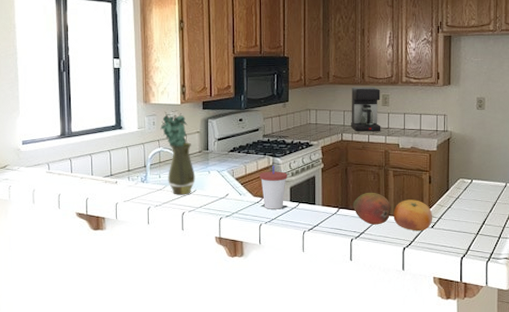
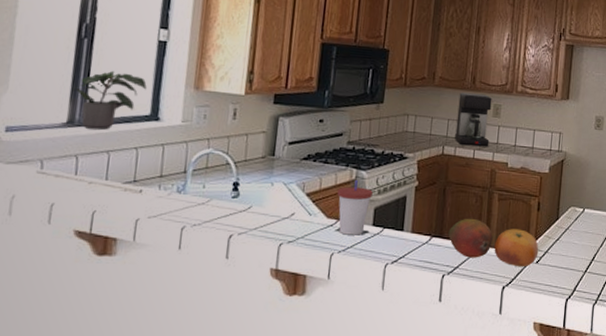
potted plant: none [61,94,110,139] -> present [73,70,147,131]
vase: present [160,111,195,195] -> none [213,102,254,212]

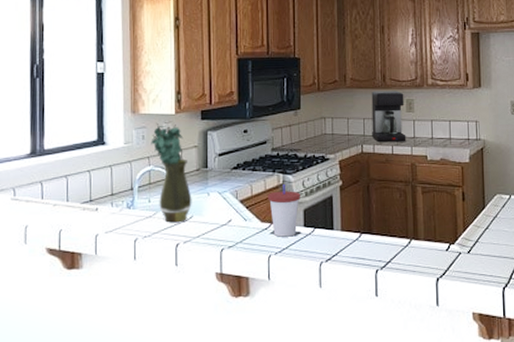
potted plant: present [73,70,147,131] -> none [32,103,91,158]
vase: none [213,102,254,212] -> present [151,122,192,223]
fruit: present [448,218,493,258] -> none [376,212,421,252]
fruit: present [494,229,539,267] -> none [423,220,469,258]

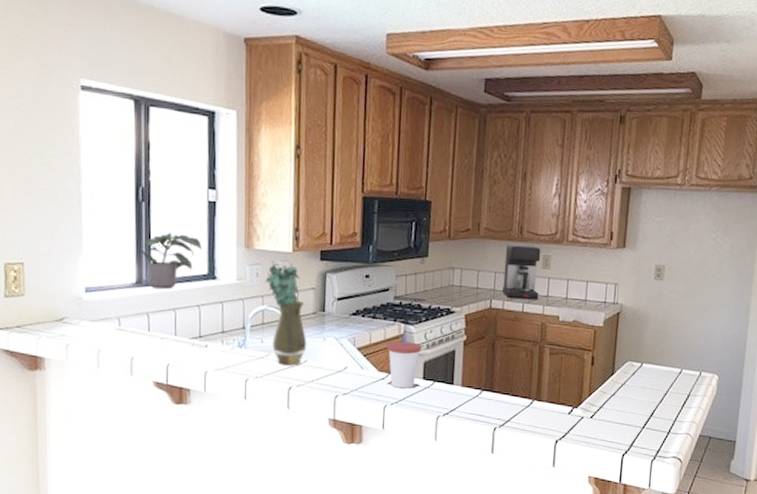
potted plant: none [32,103,91,158] -> present [138,232,202,290]

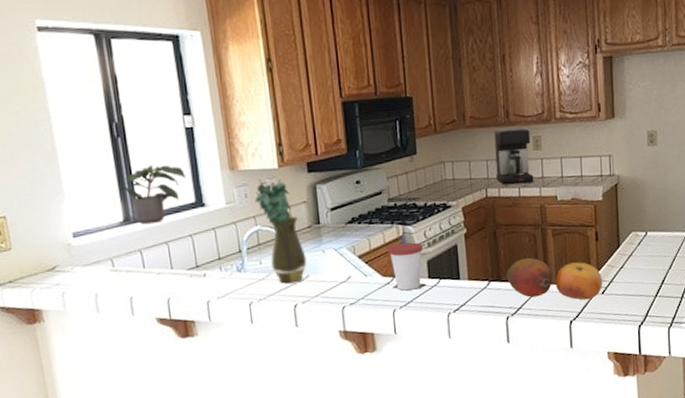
fruit: none [498,372,545,412] -> present [505,257,553,298]
fruit: none [546,383,593,422] -> present [555,262,603,300]

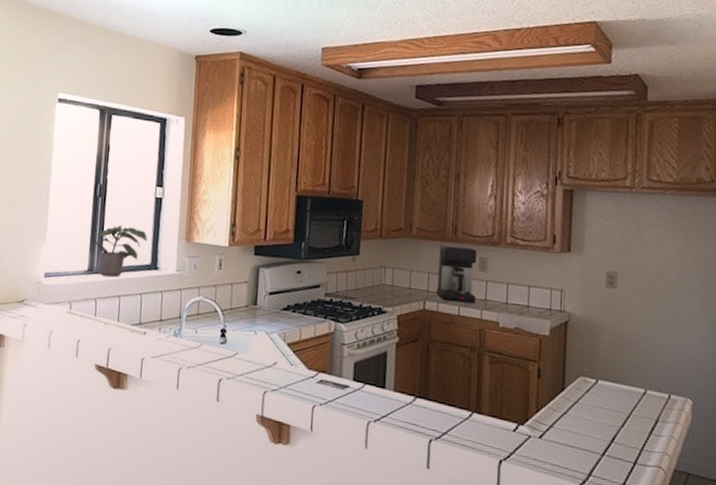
vase: present [255,178,307,284] -> none [202,253,239,357]
cup: present [387,236,423,291] -> none [317,333,352,389]
fruit: present [505,257,553,298] -> none [434,380,485,425]
fruit: present [555,262,603,300] -> none [487,396,542,441]

